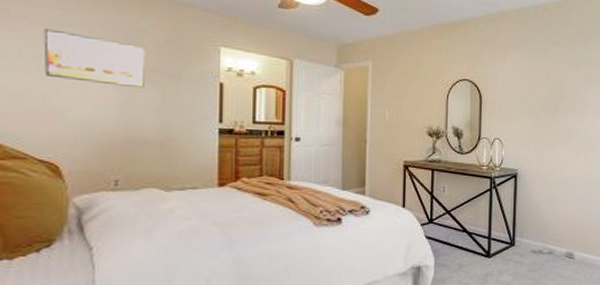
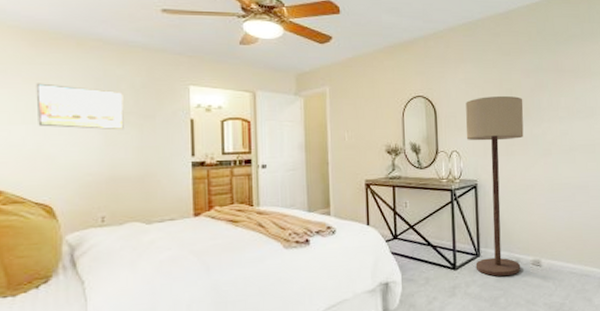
floor lamp: none [509,86,570,267] -> present [466,95,524,277]

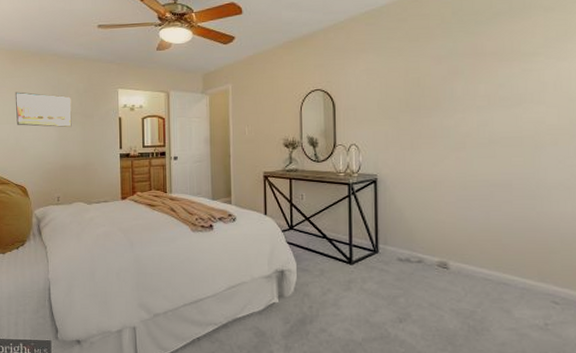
floor lamp: present [466,95,524,277] -> none [366,85,433,276]

